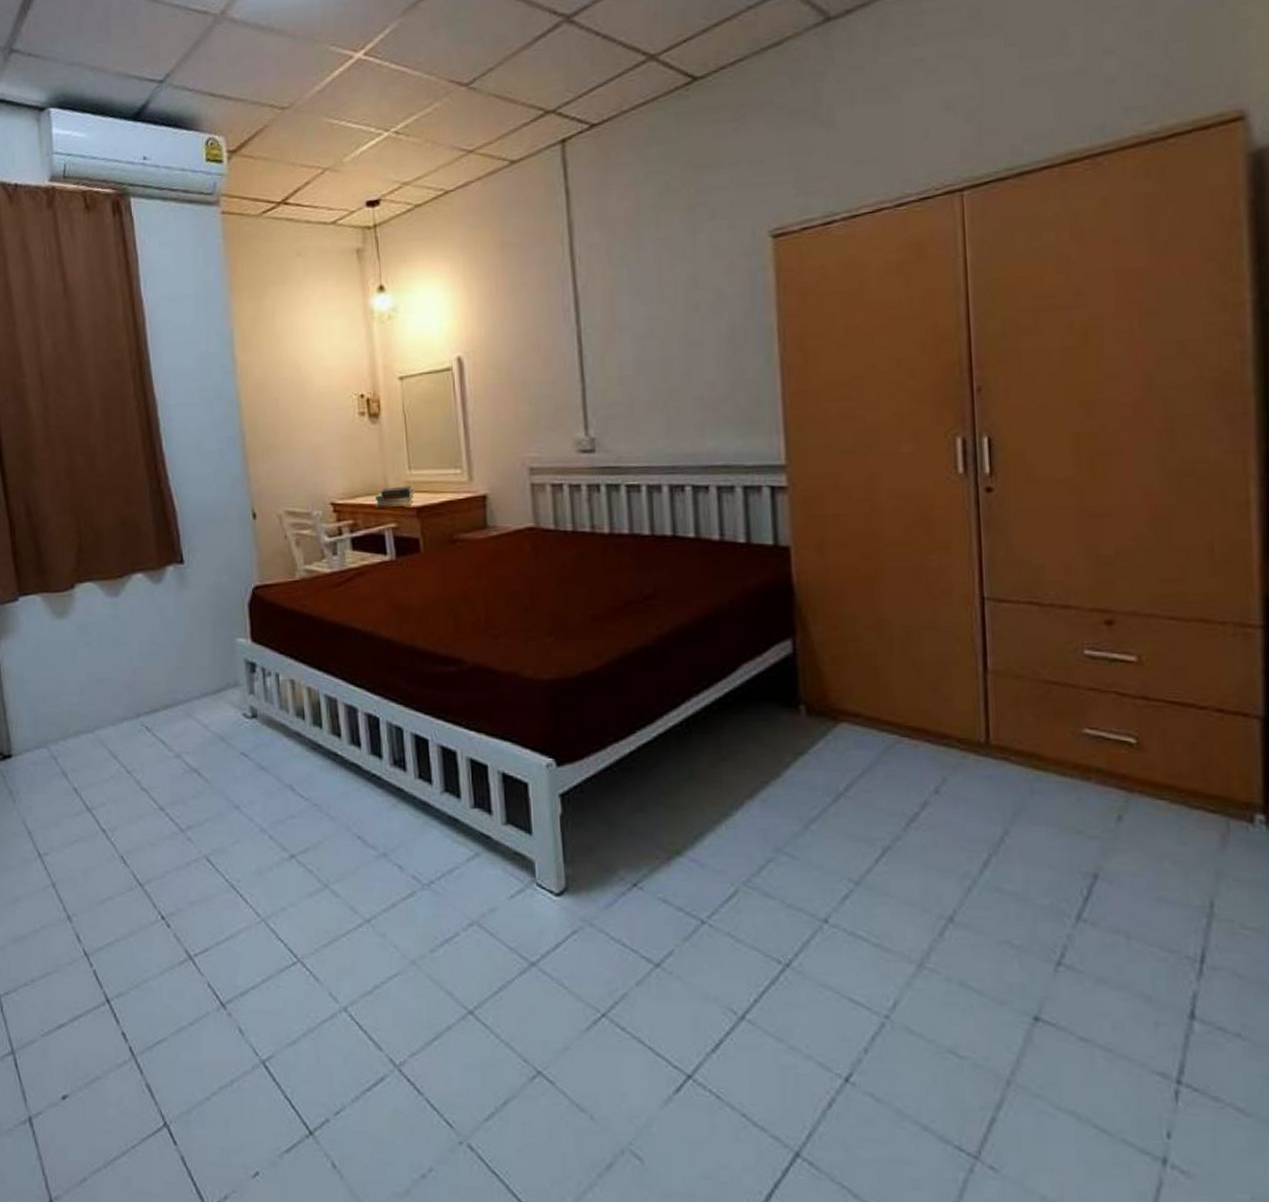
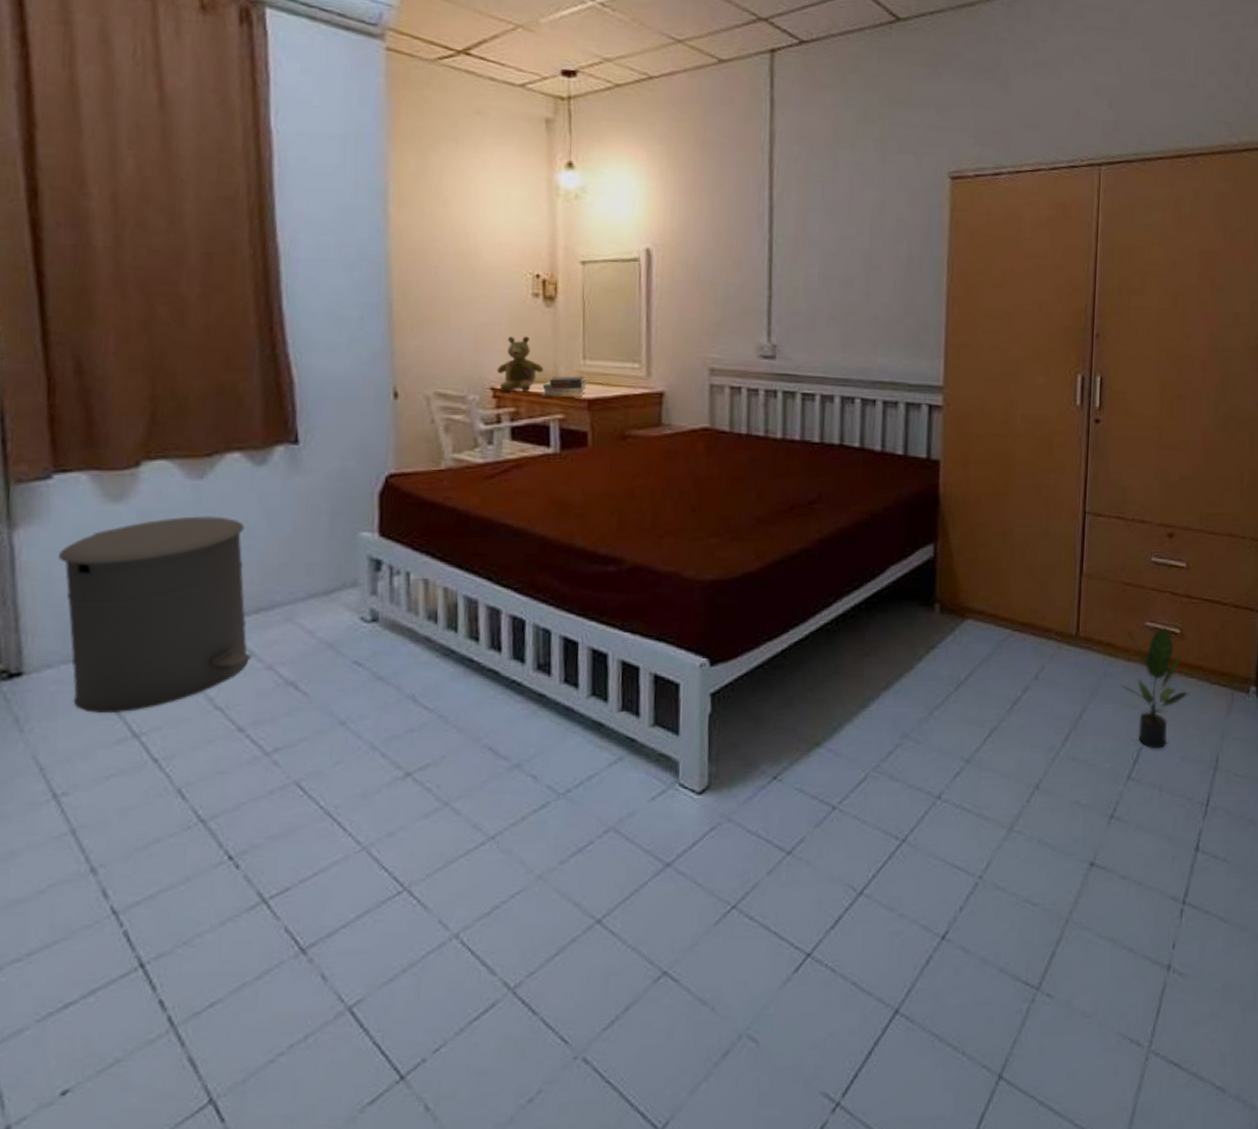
trash can: none [26,627,165,791] -> present [57,516,252,714]
stuffed bear: none [334,452,375,507] -> present [496,336,544,393]
potted plant: none [1054,734,1159,886] -> present [1120,626,1189,749]

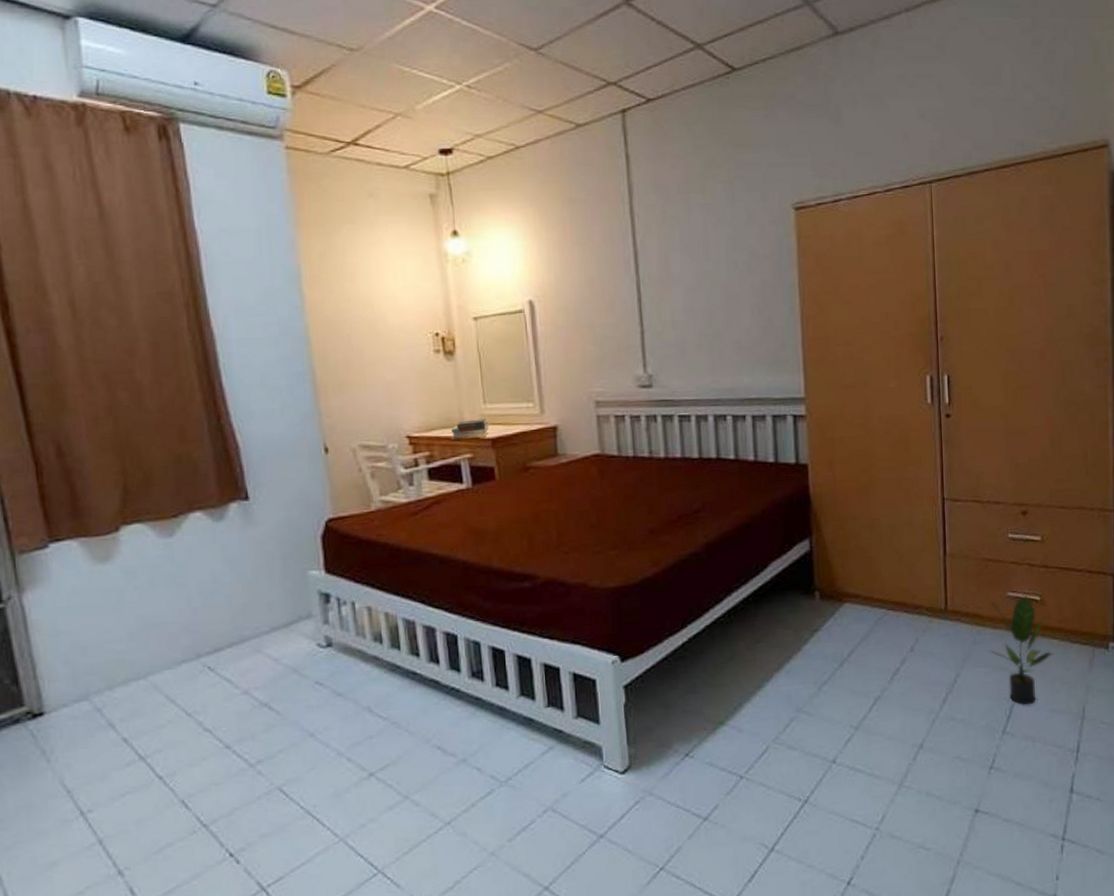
trash can: present [57,516,252,714] -> none [60,567,231,742]
stuffed bear: present [496,336,544,393] -> none [410,388,451,440]

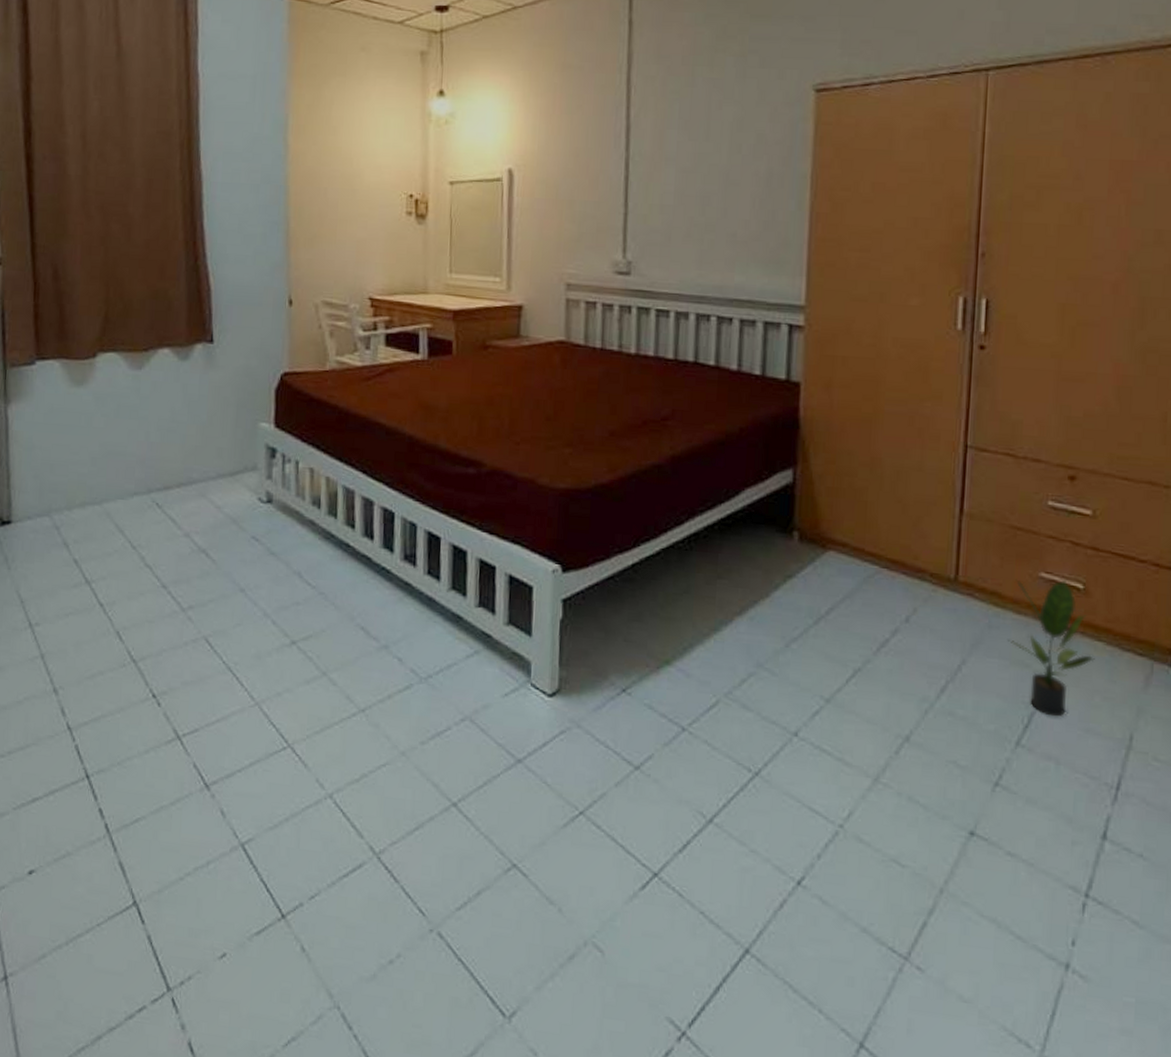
books: present [451,419,490,440] -> none [412,288,453,309]

